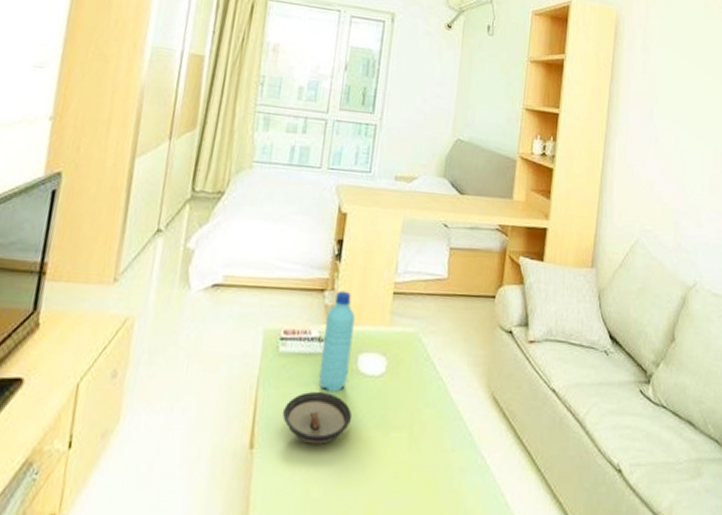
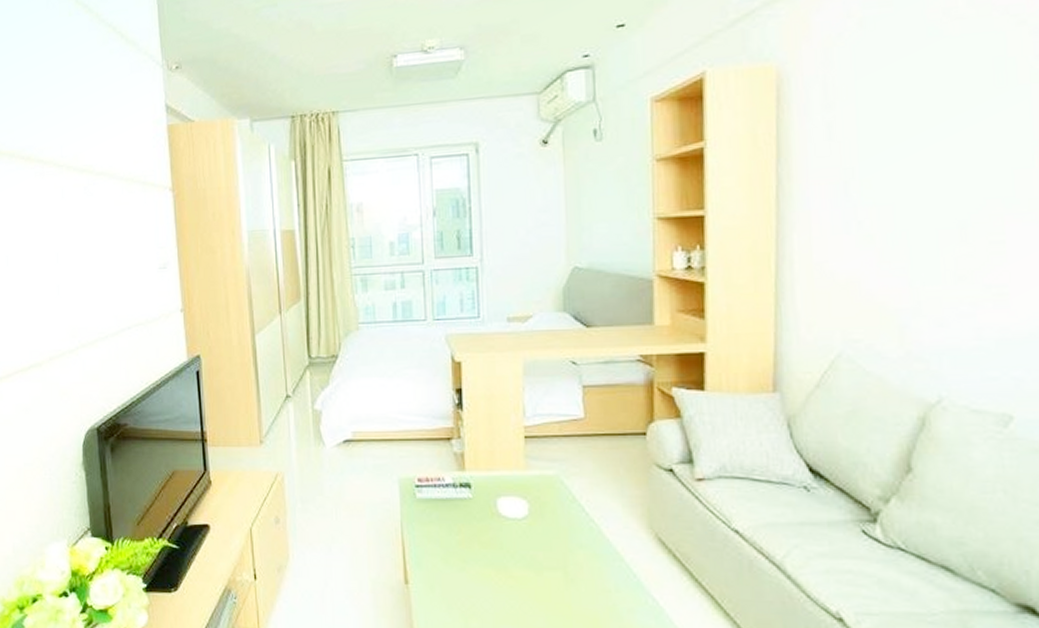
saucer: present [282,391,353,444] -> none [429,533,501,582]
water bottle: present [318,290,355,392] -> none [457,438,489,534]

